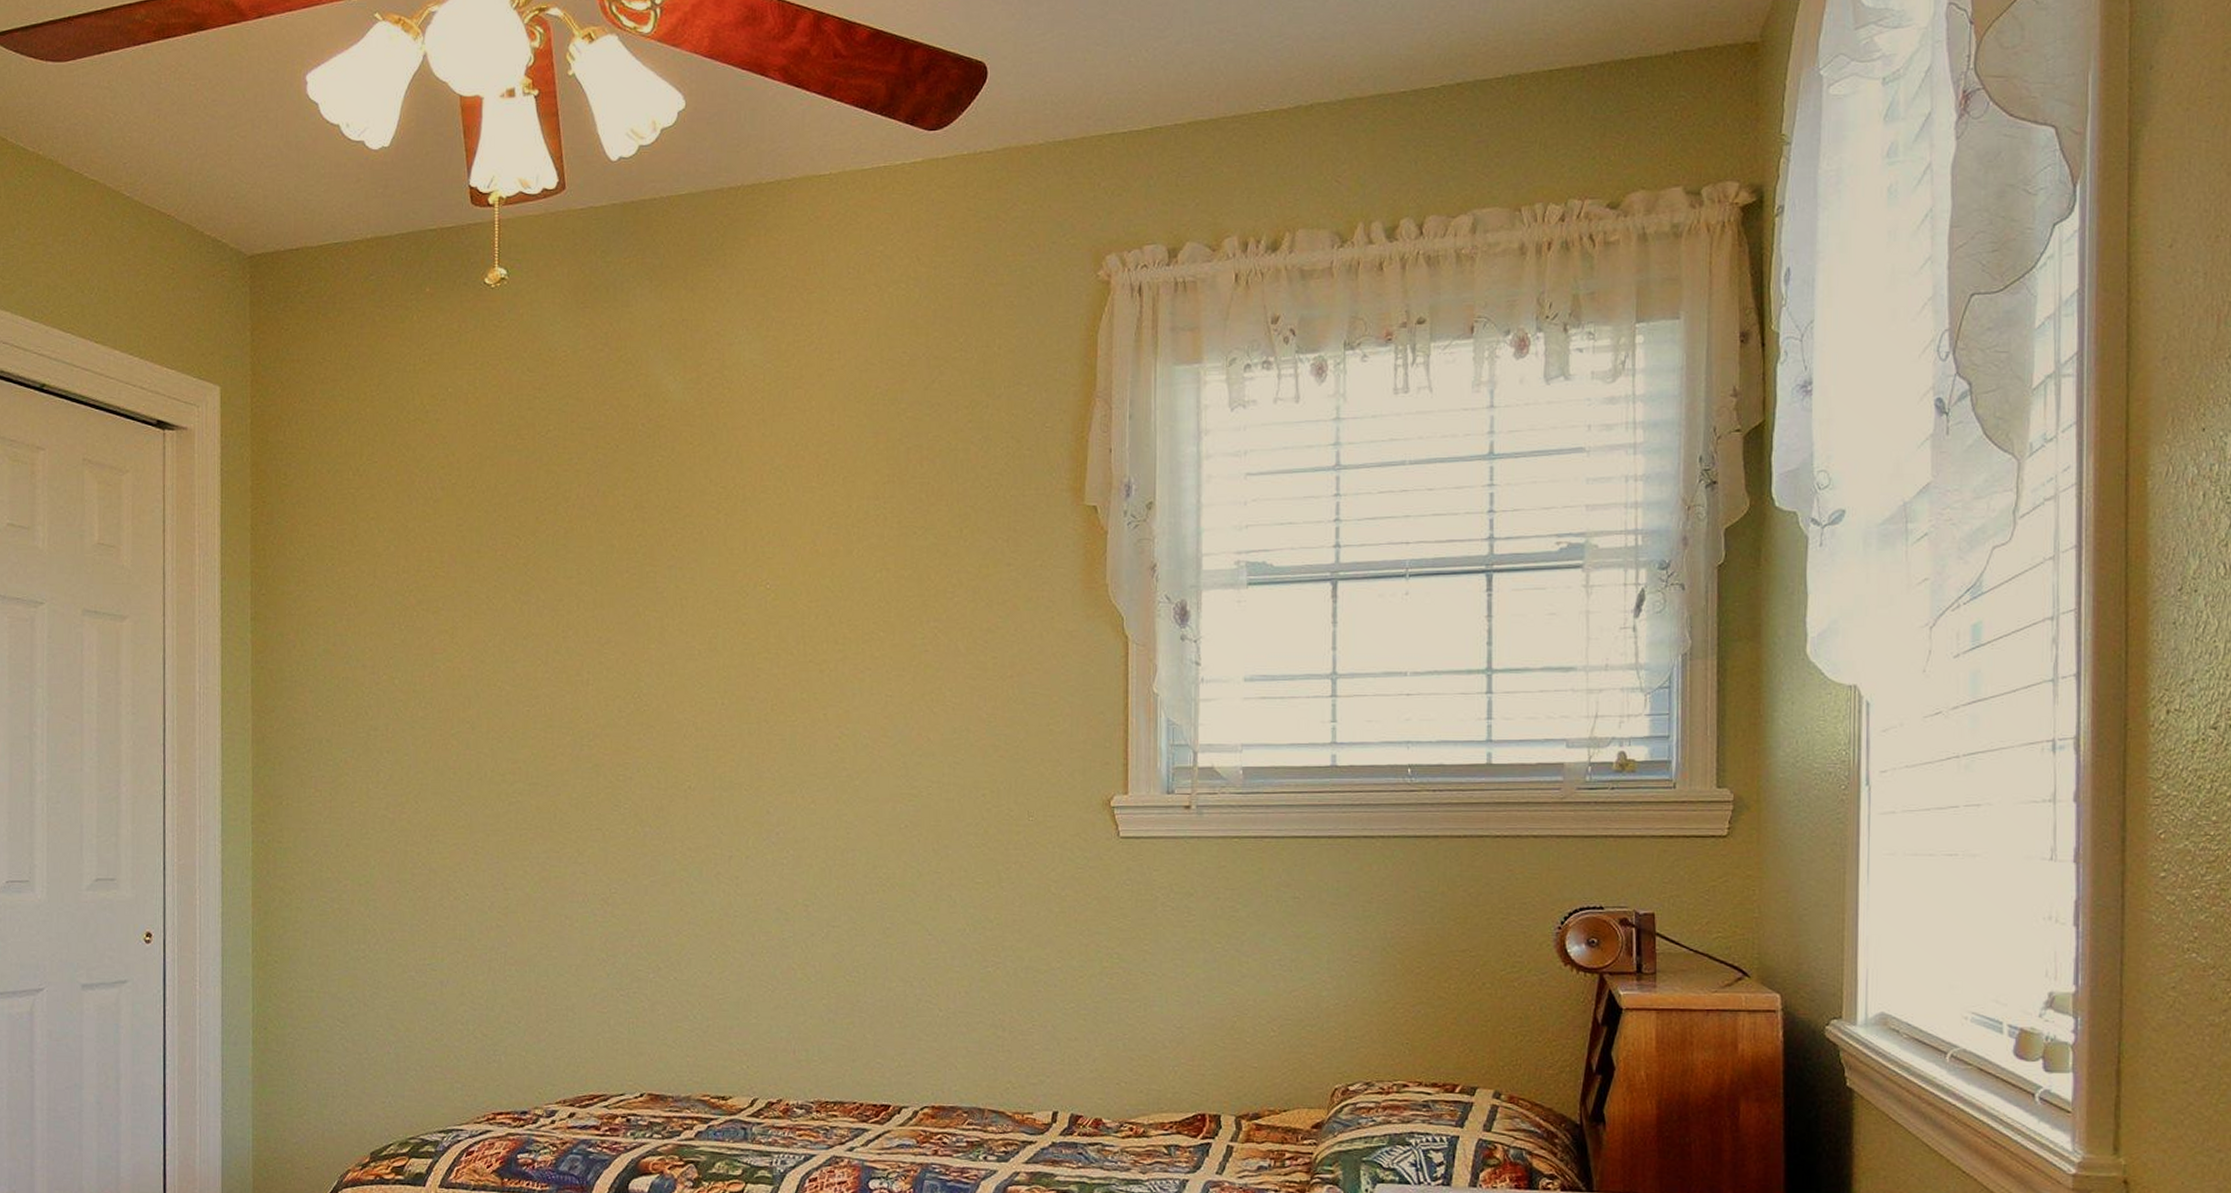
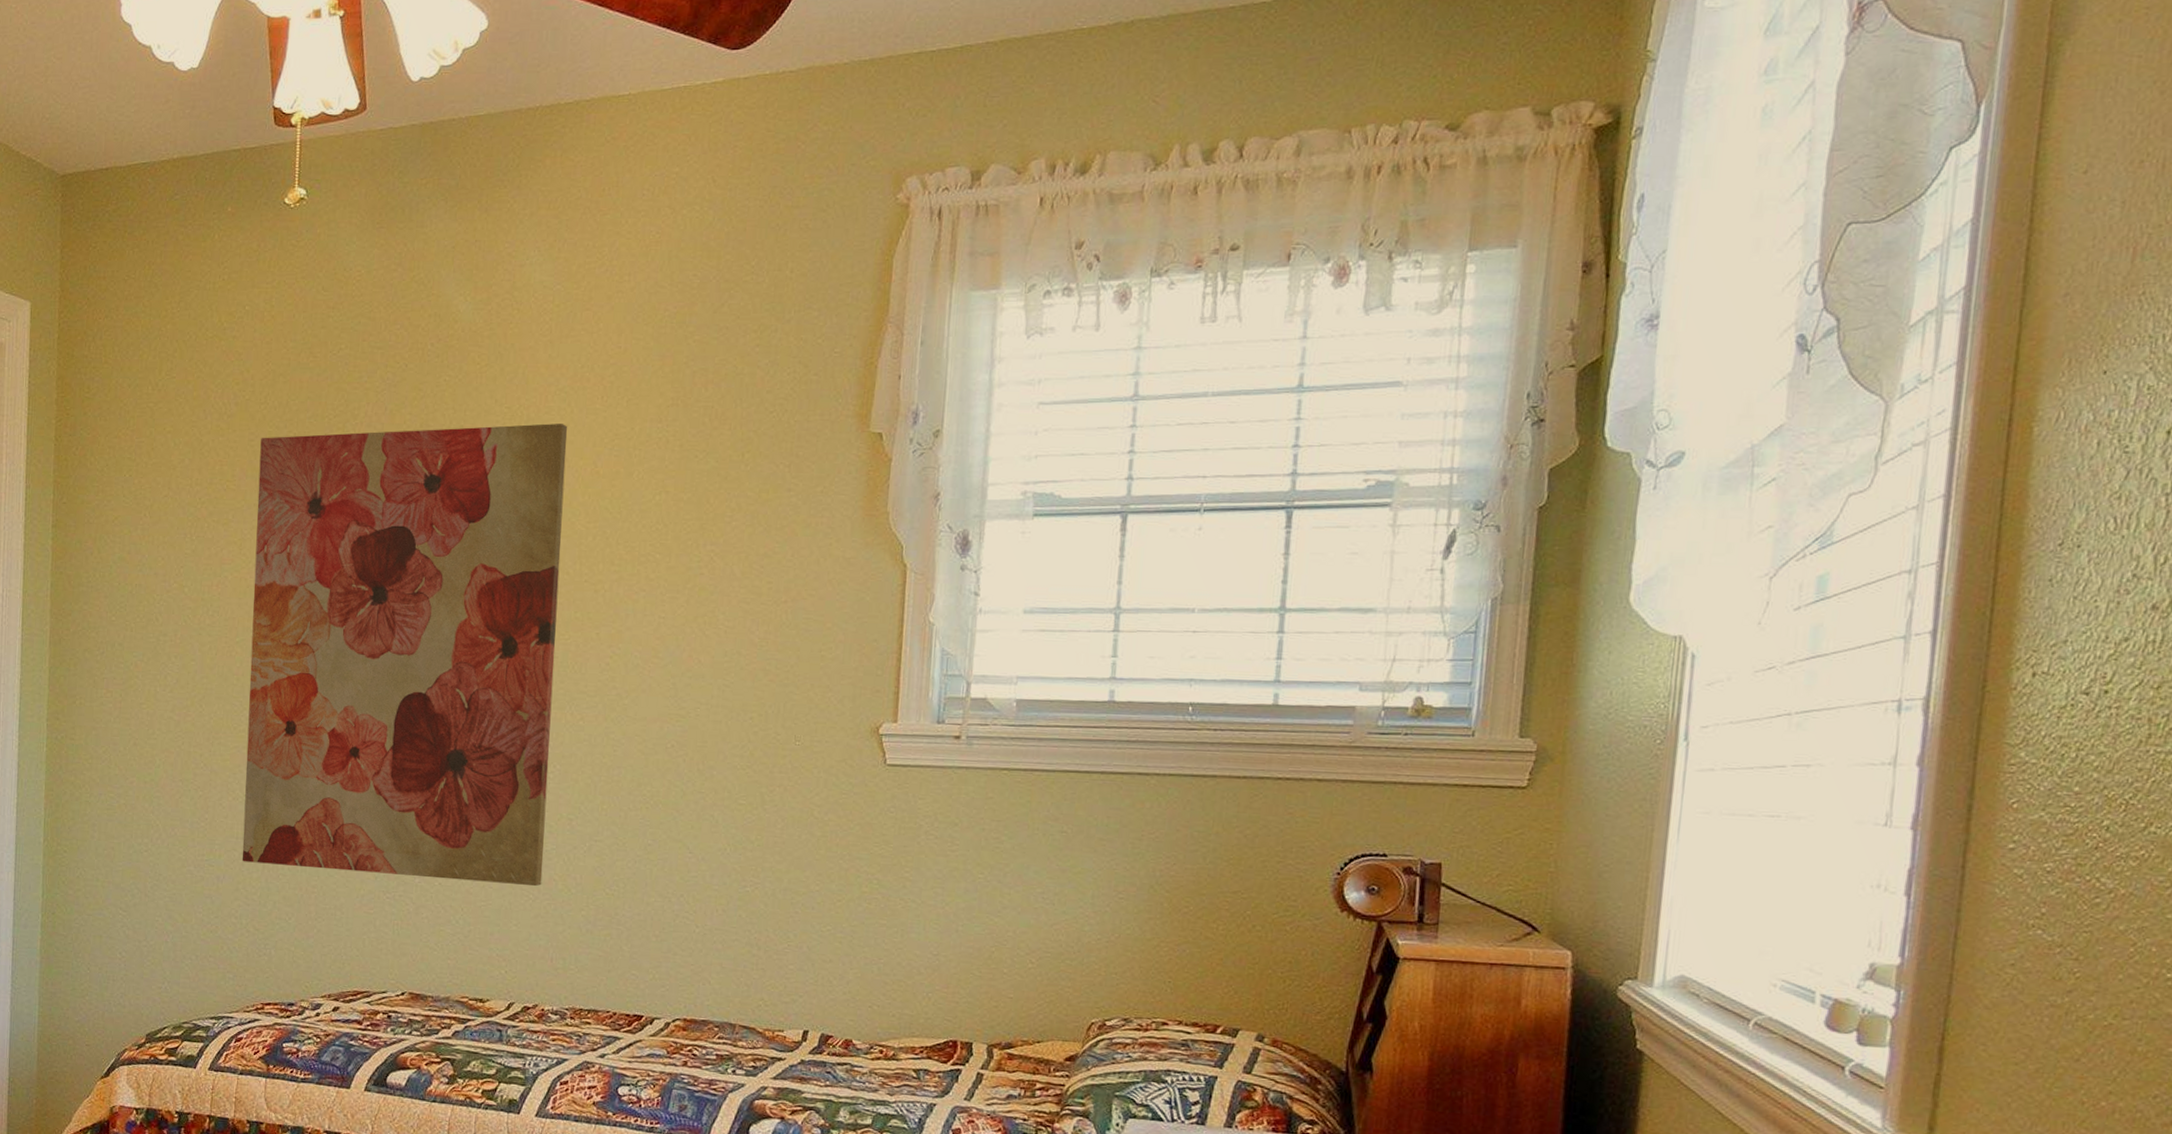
wall art: none [466,503,785,977] -> present [242,423,568,887]

